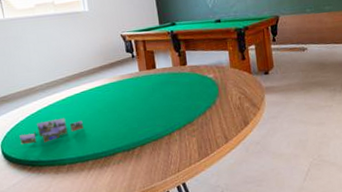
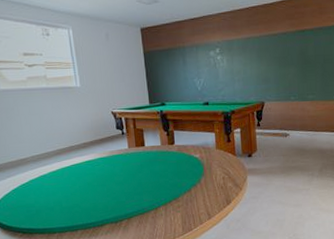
playing card: present [19,117,83,144] -> none [11,188,73,212]

